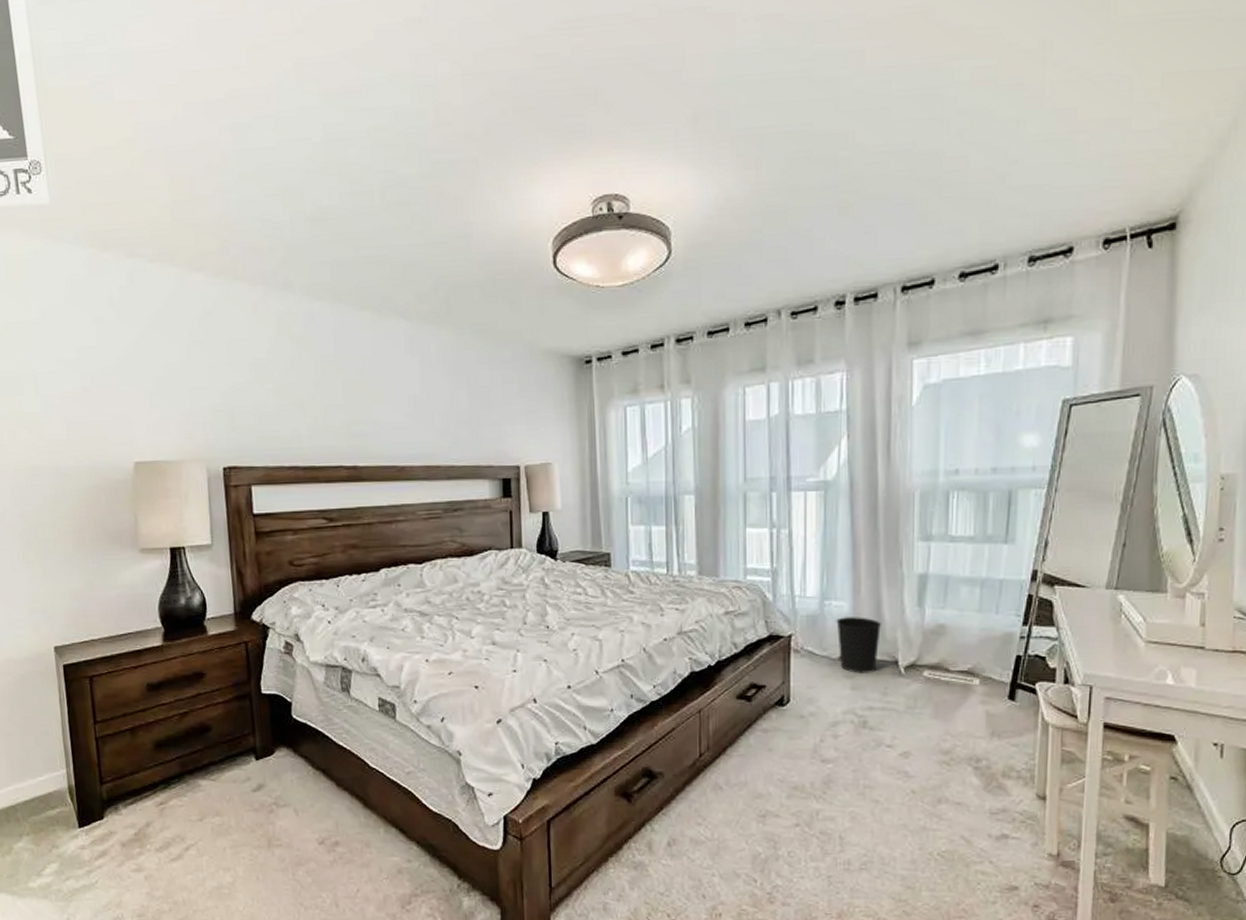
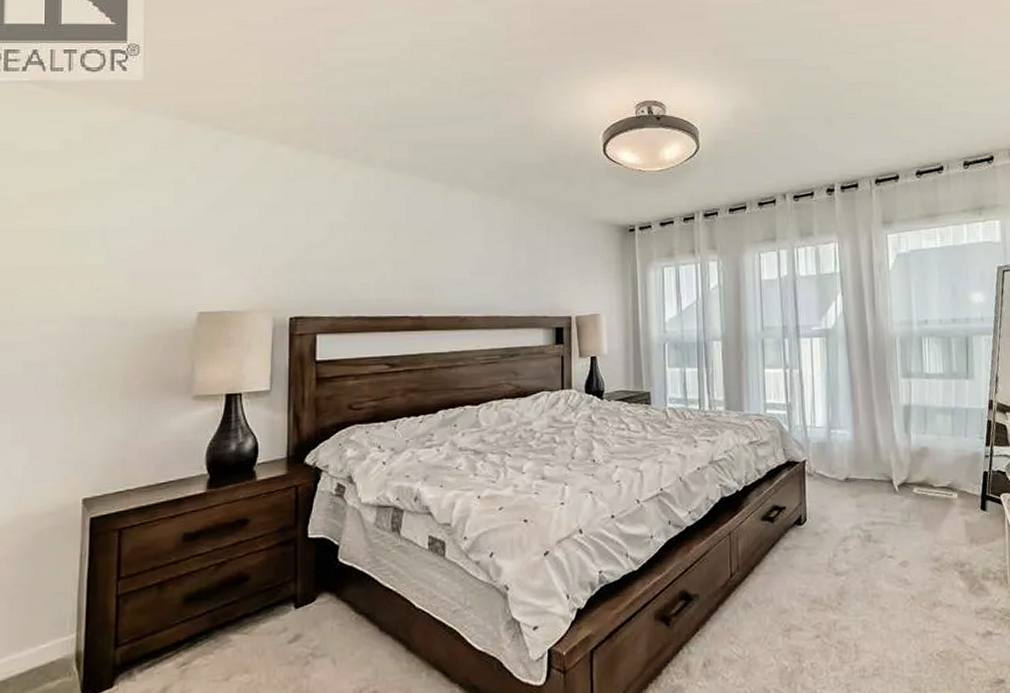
wastebasket: present [836,617,882,673] -> none [841,443,878,493]

